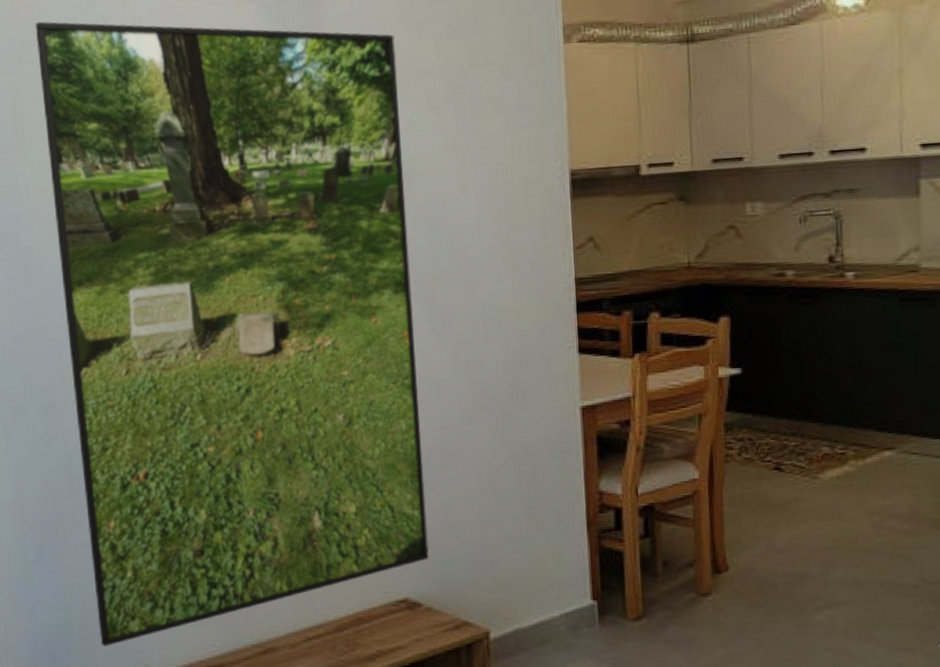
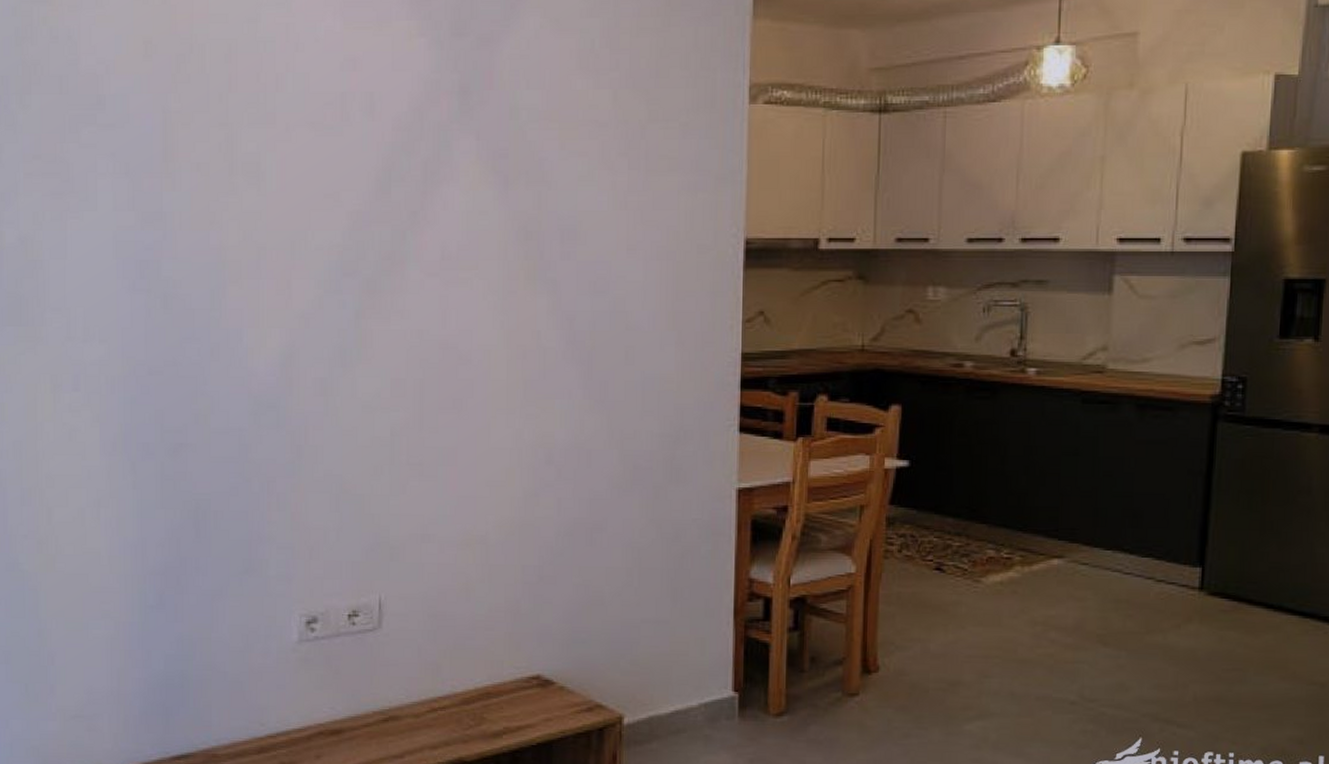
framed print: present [35,21,430,646] -> none [192,40,571,702]

